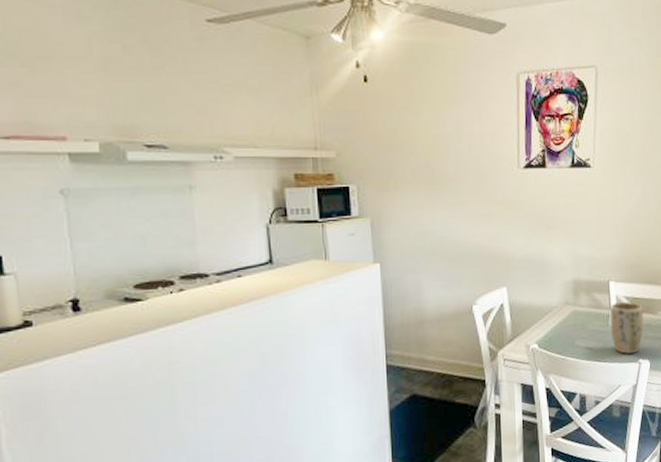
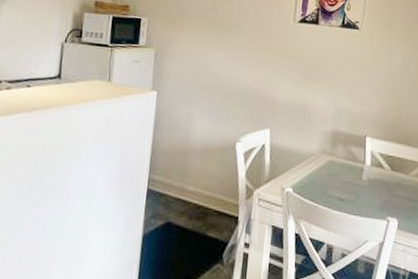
plant pot: present [610,301,644,354] -> none [363,157,396,210]

